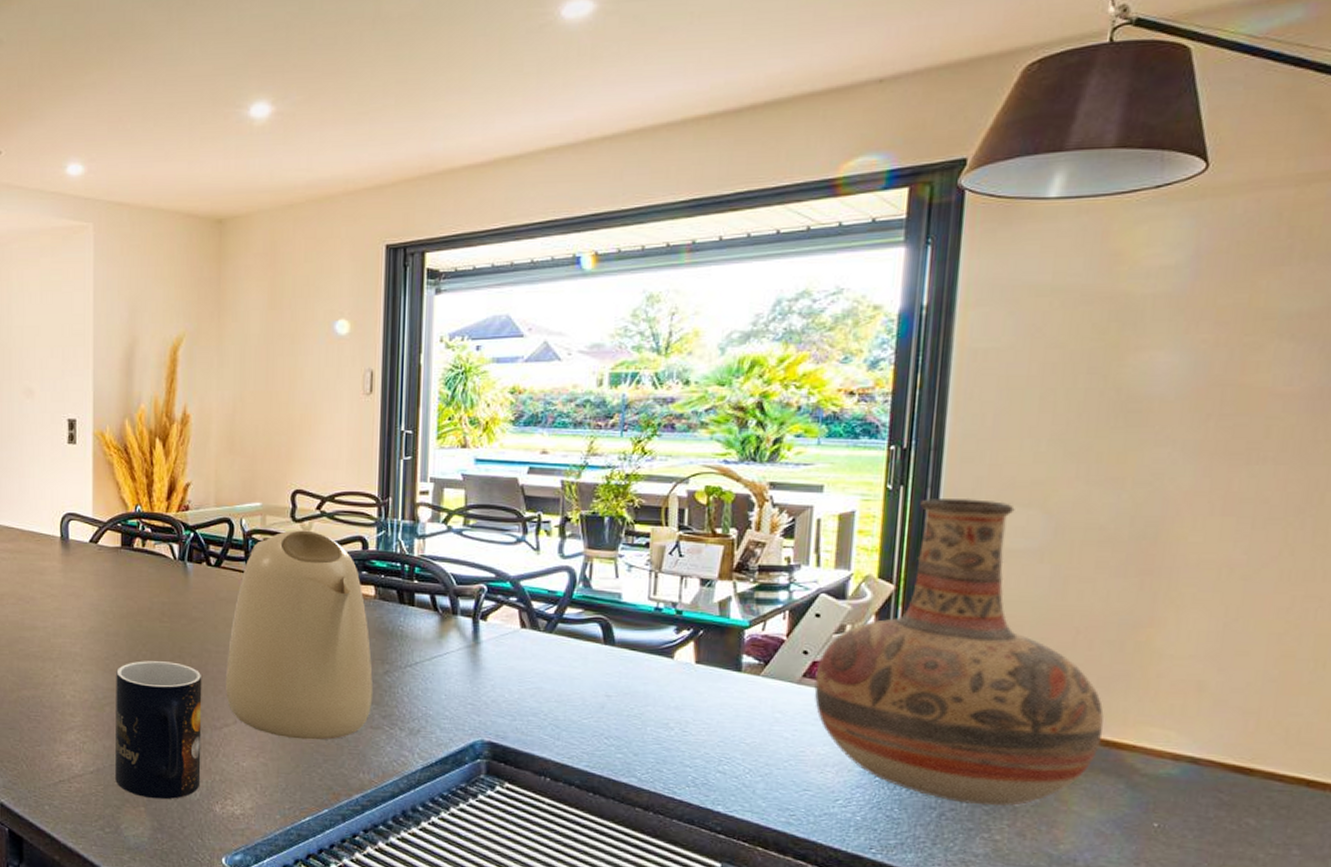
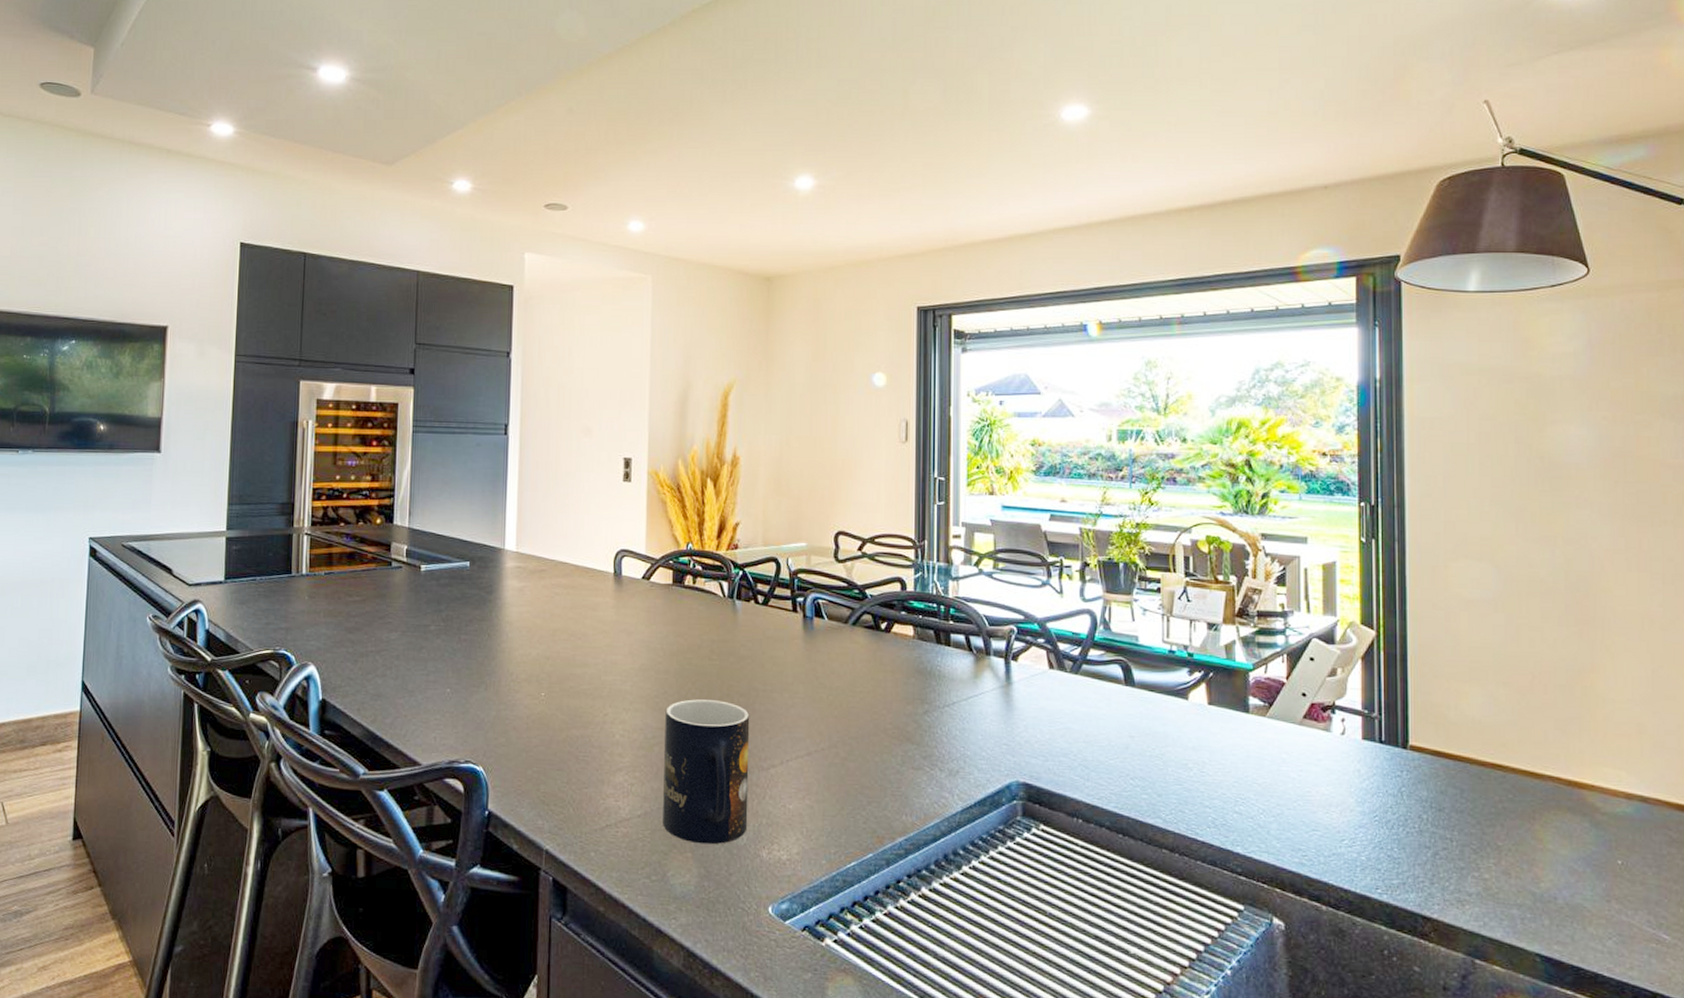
kettle: present [226,530,373,741] -> none [773,570,914,782]
vase: present [814,499,1104,806] -> none [1314,551,1564,845]

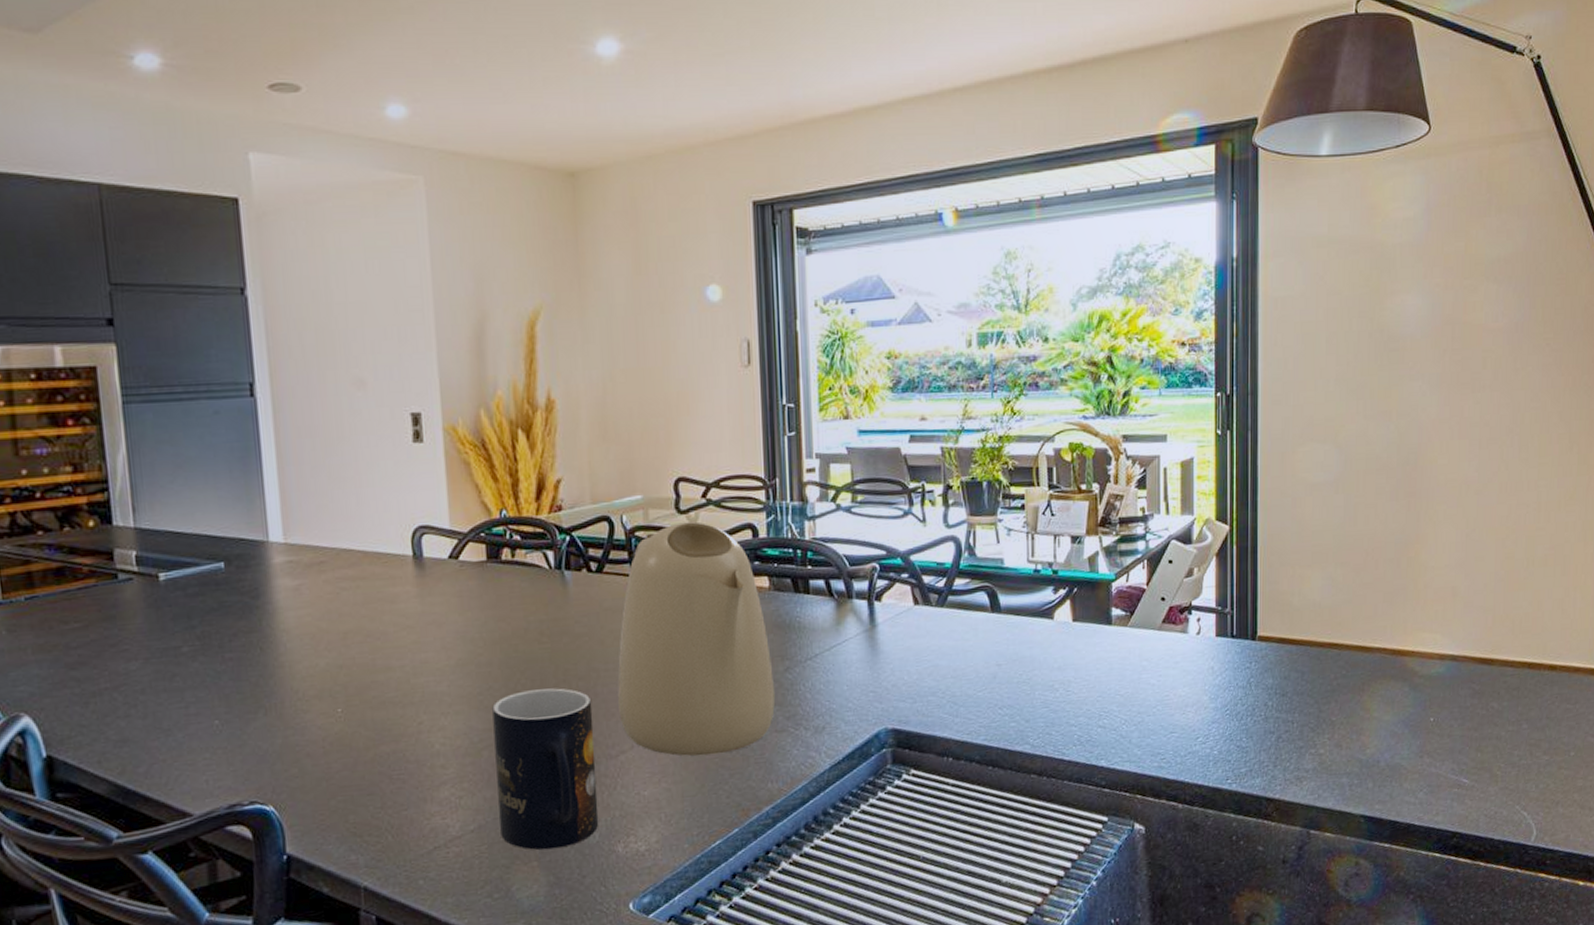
kettle: none [773,570,914,782] -> present [617,522,776,757]

